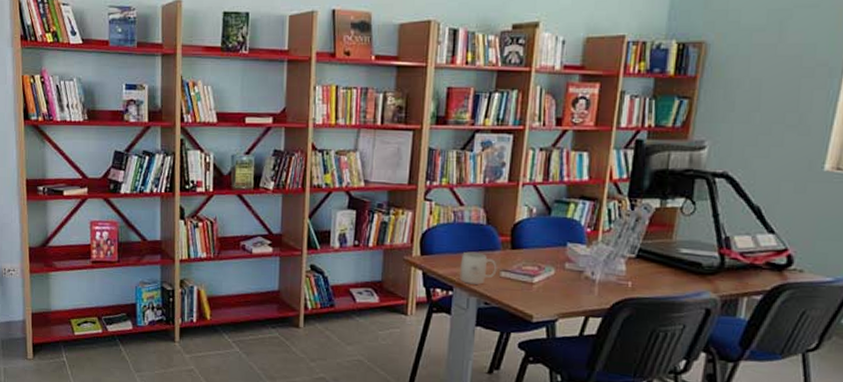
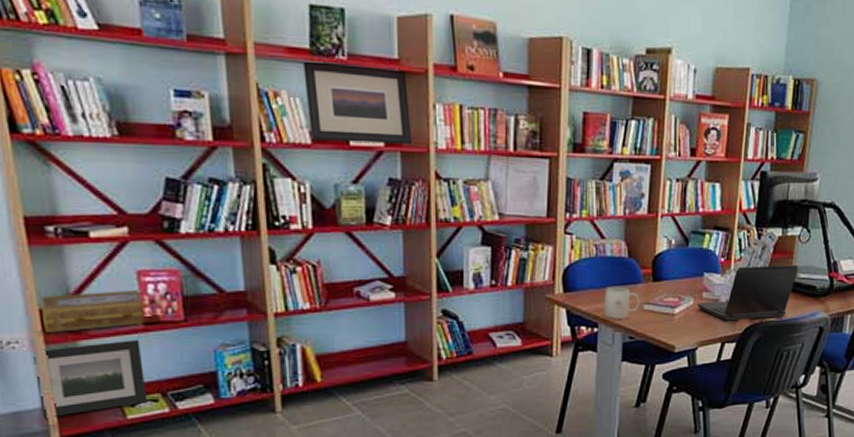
picture frame: none [22,273,89,329] -> present [34,339,148,419]
decorative box: none [30,235,102,265] -> present [41,289,161,332]
picture frame: none [215,55,295,121] -> present [303,59,413,144]
laptop computer: none [559,238,680,295] -> present [697,265,798,321]

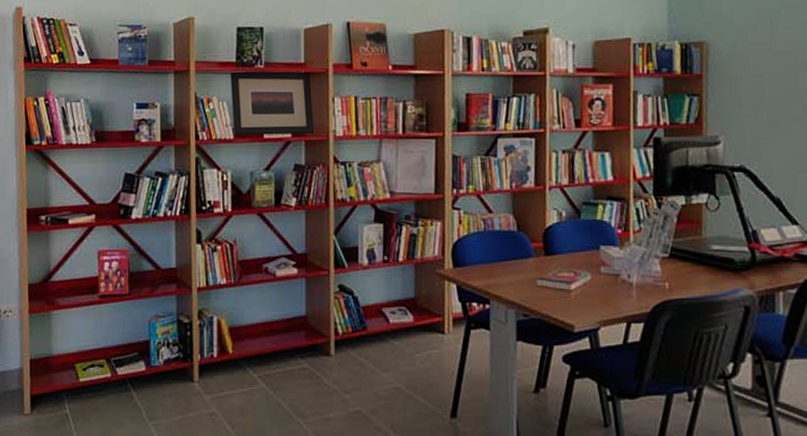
picture frame: present [34,339,148,419] -> none [20,310,96,379]
decorative box: present [41,289,161,332] -> none [29,266,111,303]
mug: present [603,286,640,319] -> none [494,260,533,295]
laptop computer: present [697,265,798,321] -> none [595,235,710,298]

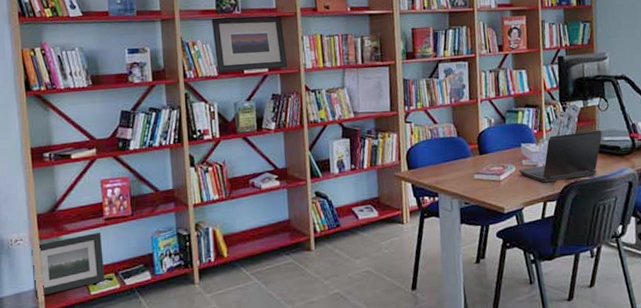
picture frame: none [20,310,96,379] -> present [31,232,105,298]
laptop computer: none [595,235,710,298] -> present [519,130,602,183]

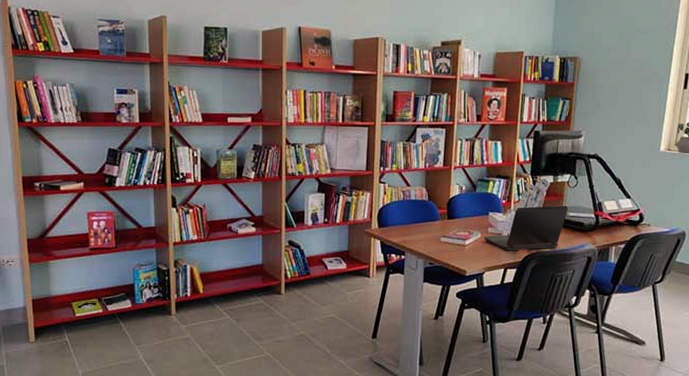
picture frame: present [31,232,105,298] -> none [22,260,89,314]
picture frame: present [212,15,288,73] -> none [199,64,271,120]

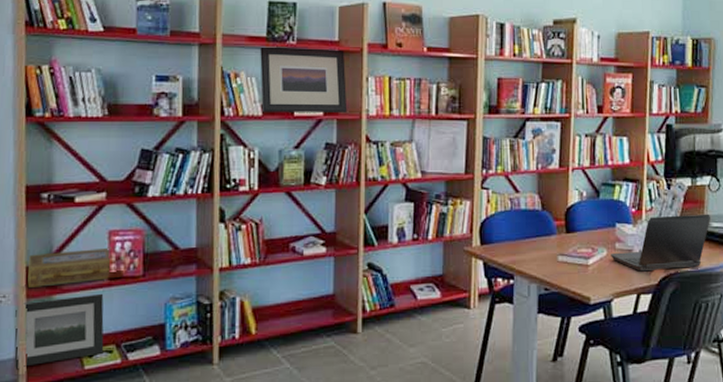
picture frame: none [22,260,89,314] -> present [14,293,104,369]
decorative box: none [29,225,100,255] -> present [27,247,123,287]
picture frame: none [199,64,271,120] -> present [260,45,348,112]

